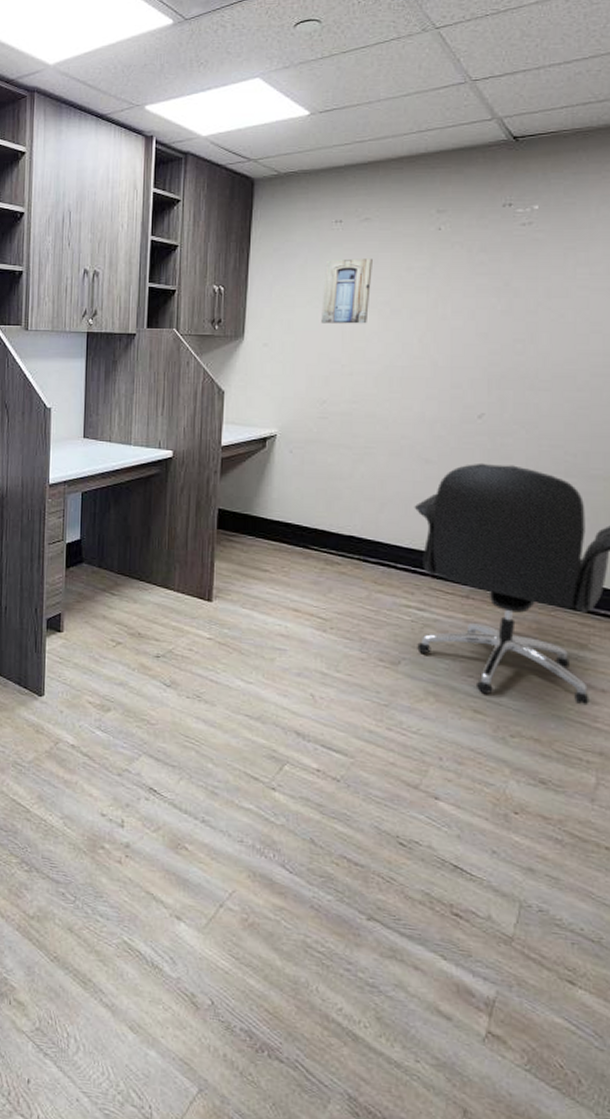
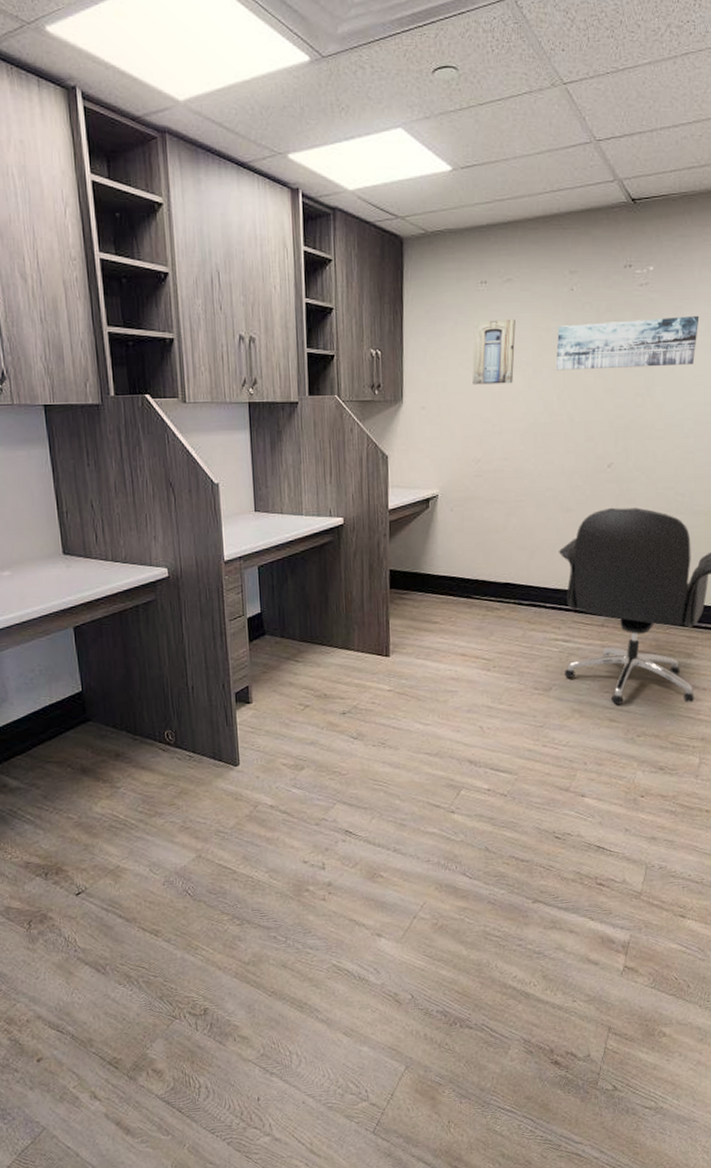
wall art: none [417,258,597,312] -> present [555,316,700,370]

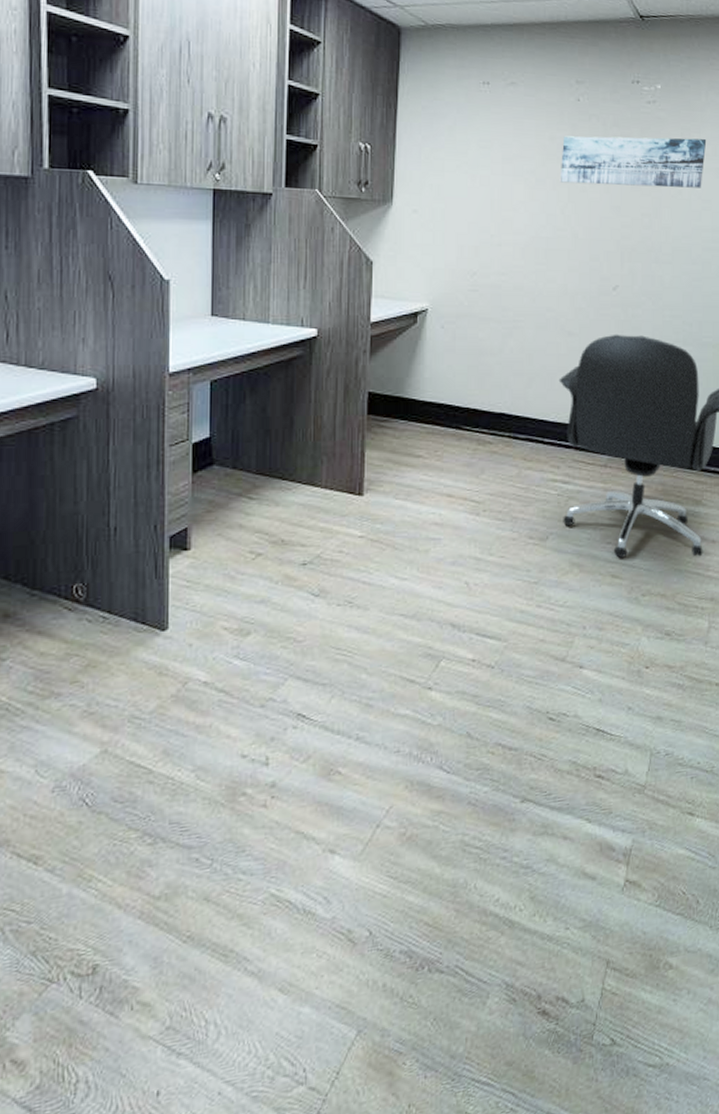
wall art: present [472,319,516,385] -> none [471,123,518,193]

